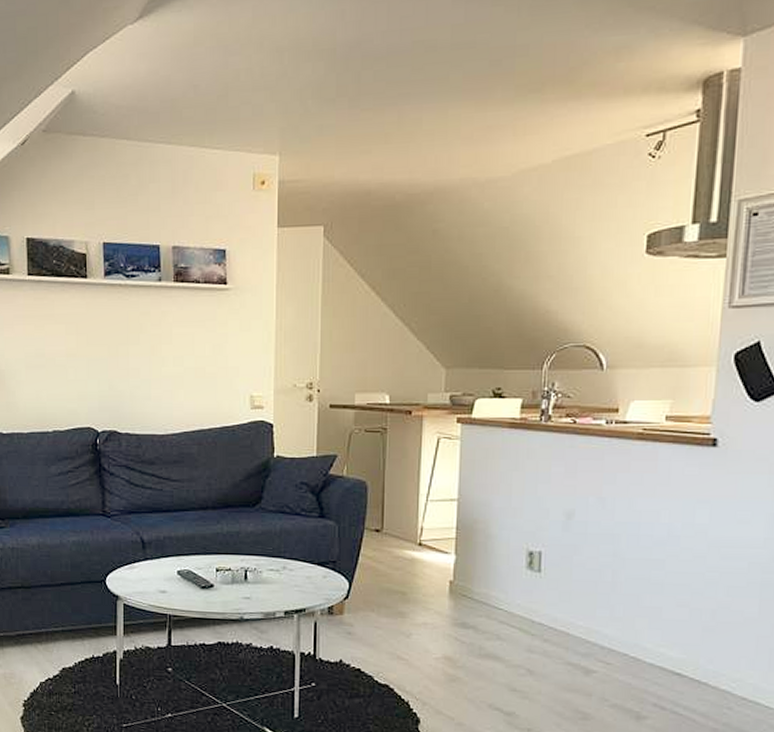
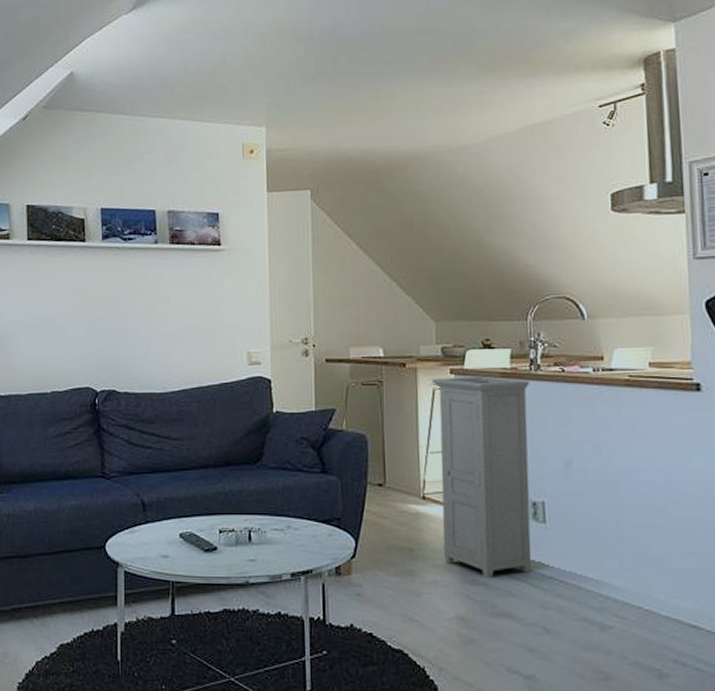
cabinet: none [436,425,538,623] -> present [432,376,532,579]

